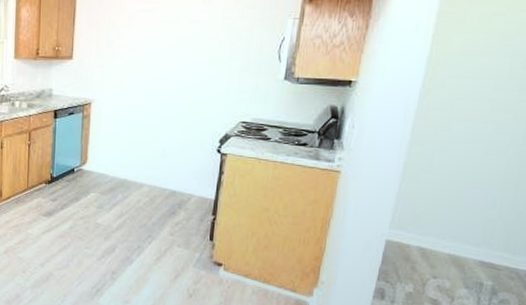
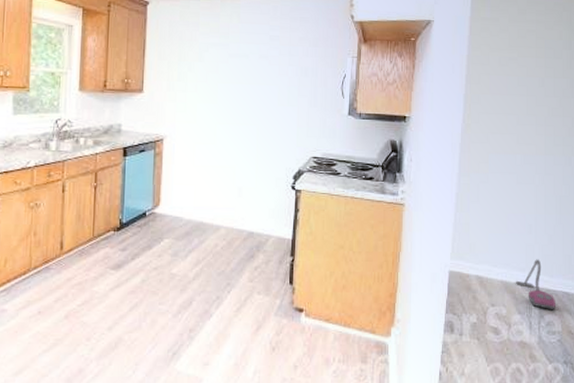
vacuum cleaner: none [465,235,515,289] -> present [515,259,555,311]

